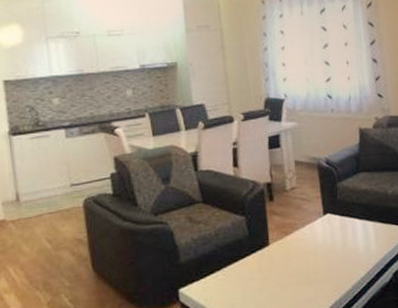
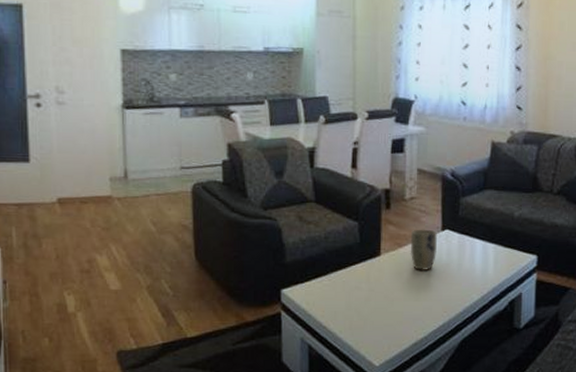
plant pot: none [295,215,321,255] -> present [410,229,438,270]

